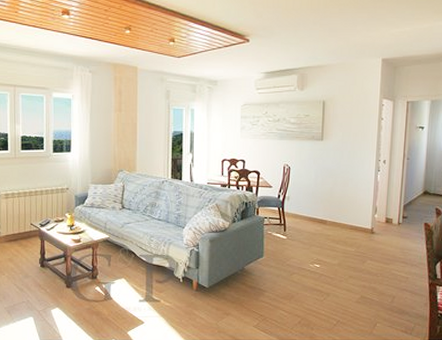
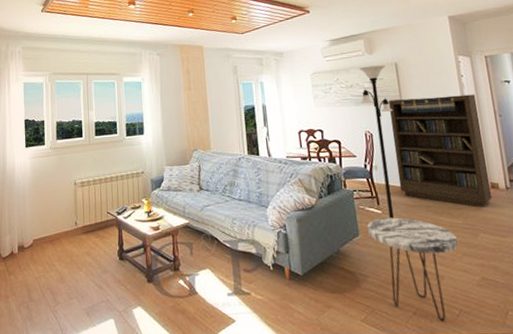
side table: none [272,243,347,329] -> present [367,217,458,321]
floor lamp: none [284,102,313,244] -> present [358,65,394,219]
bookcase: none [306,137,391,238] -> present [389,94,493,207]

